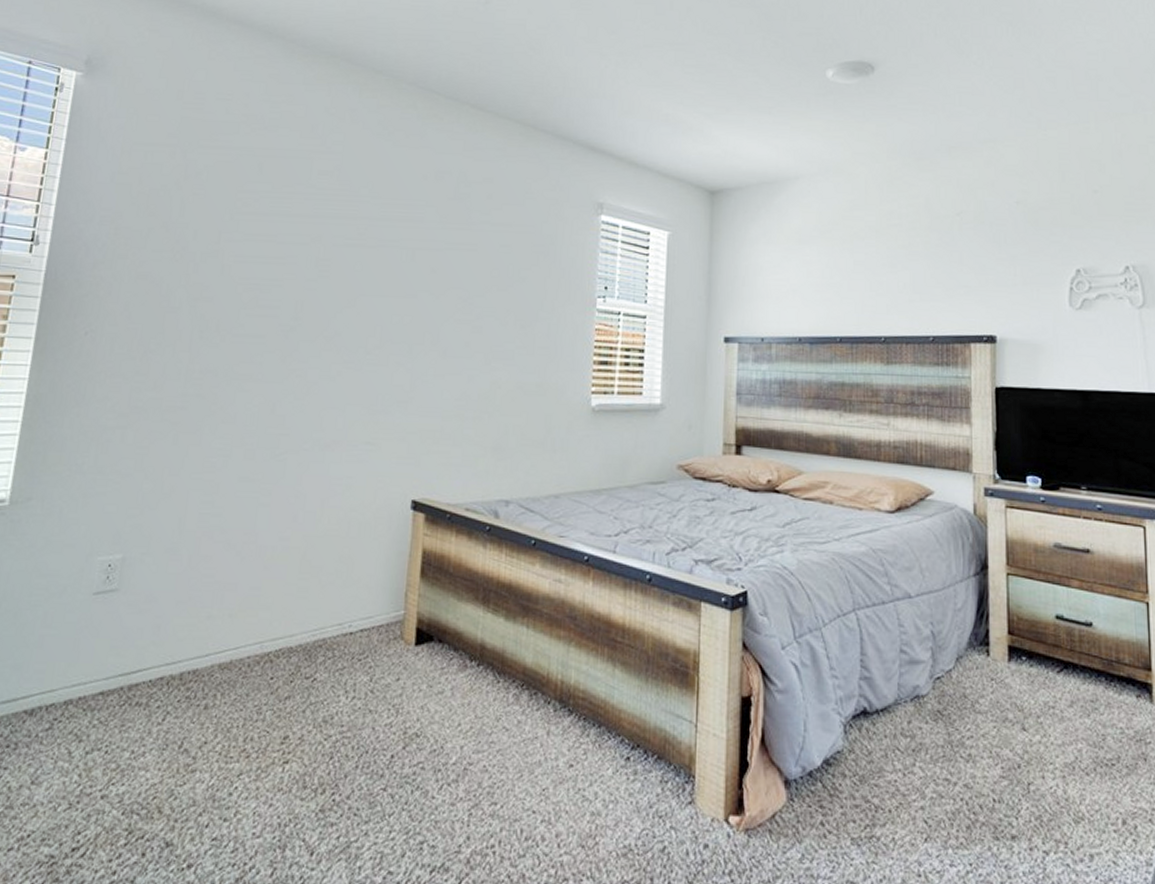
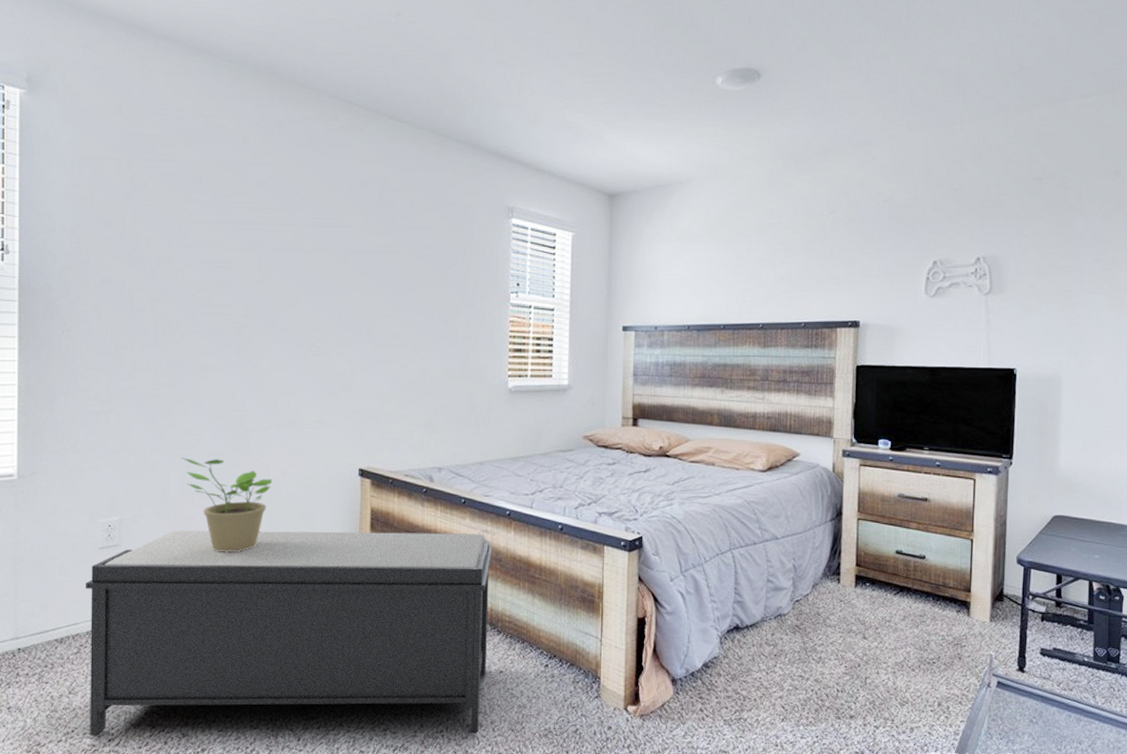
bench: none [49,572,566,849] -> present [85,529,492,736]
potted plant: none [204,482,309,602] -> present [181,457,273,553]

